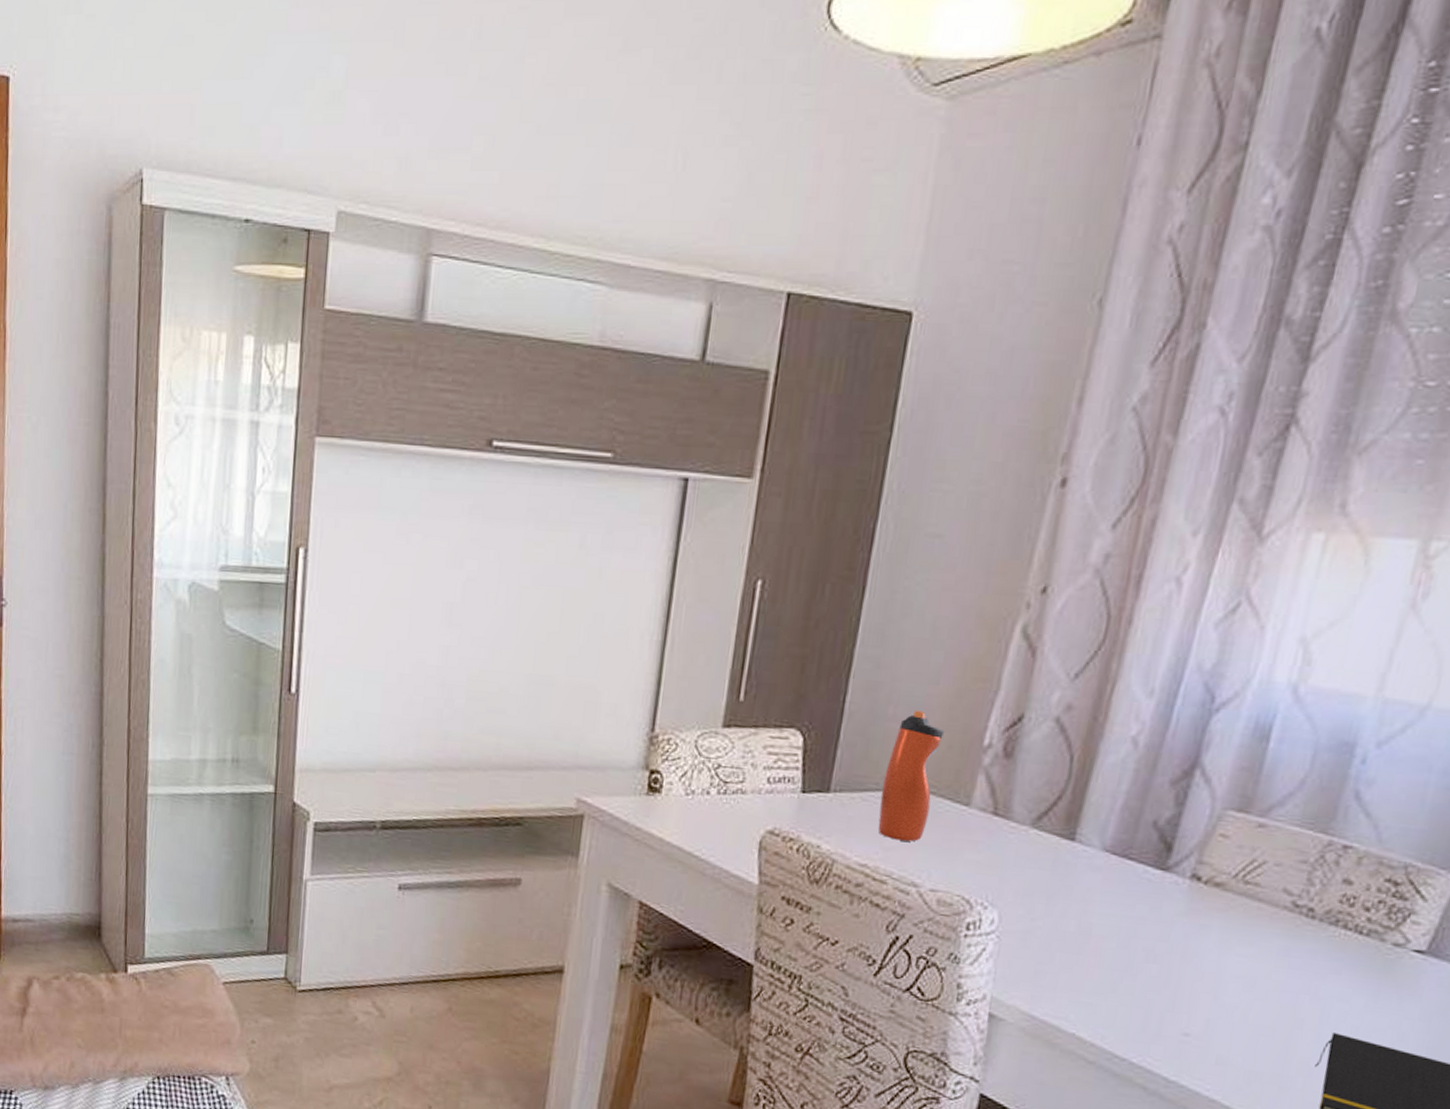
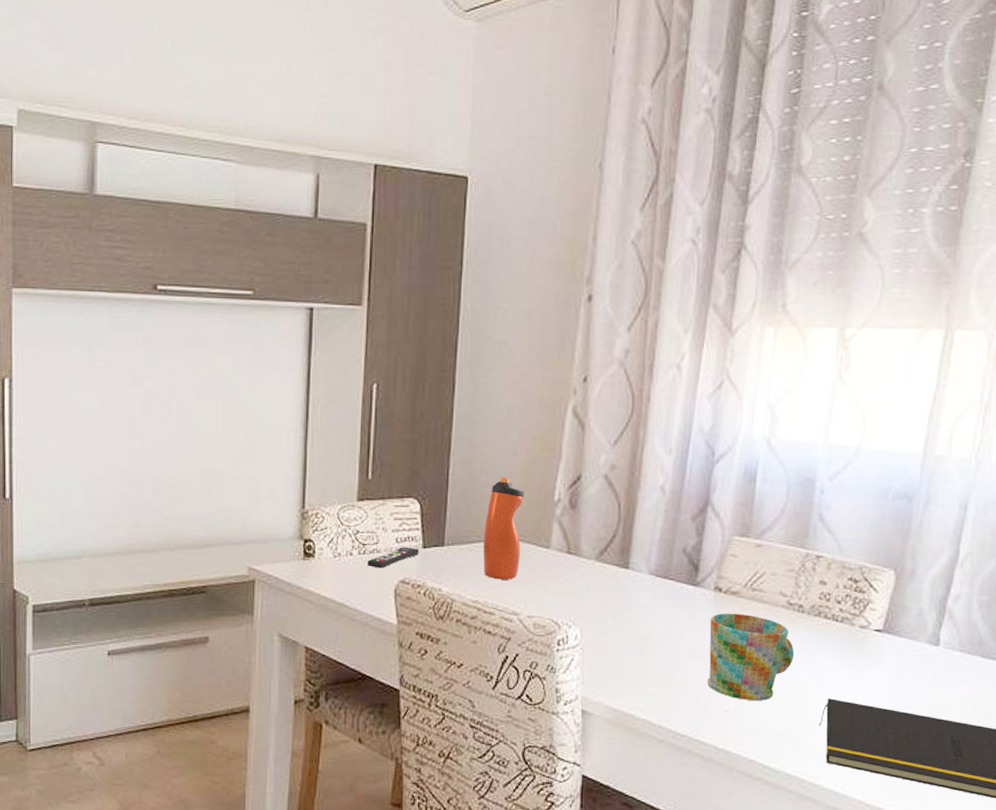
remote control: none [727,789,797,814] -> present [367,547,419,569]
mug: none [1165,909,1294,1027] -> present [707,613,795,701]

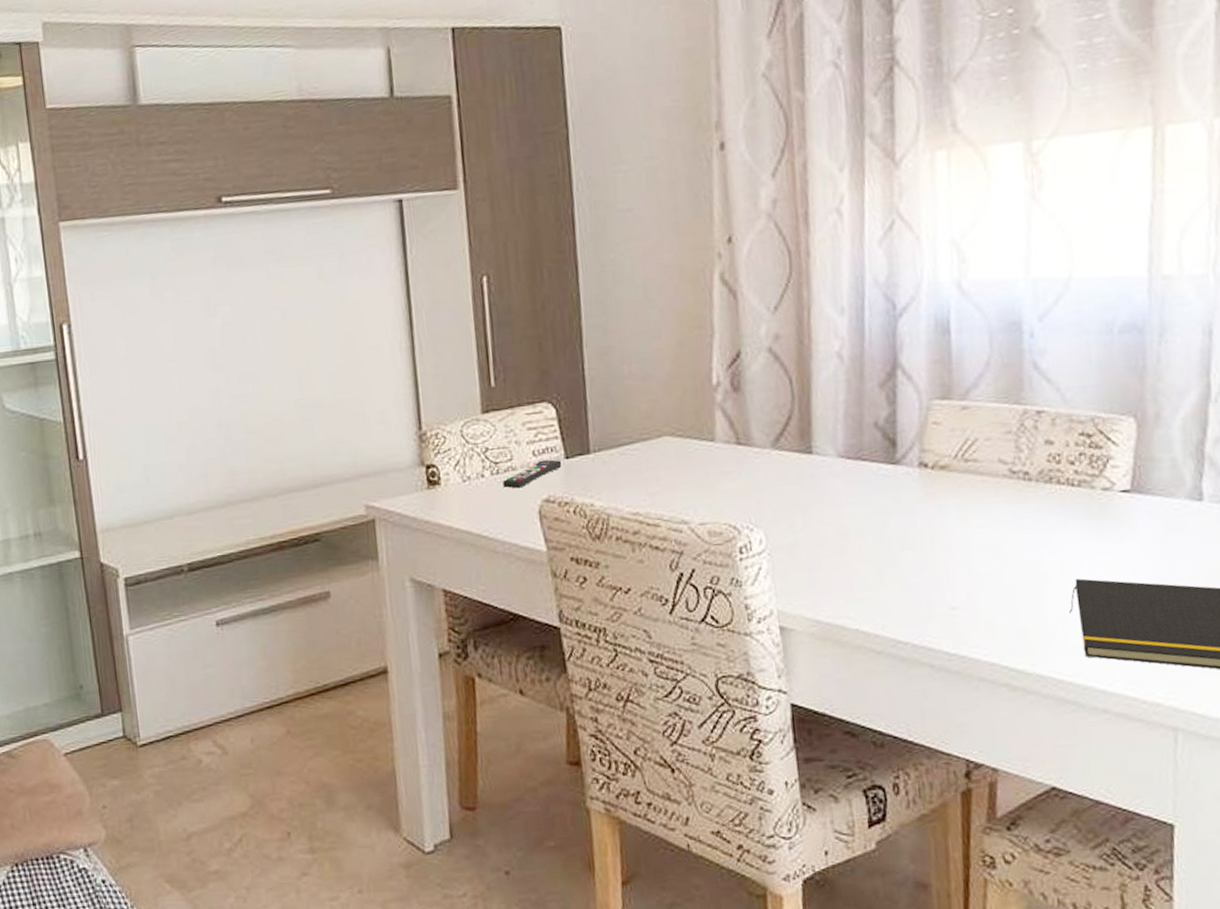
water bottle: present [483,477,524,580] -> none [634,364,682,485]
mug: present [707,613,795,701] -> none [918,490,1027,593]

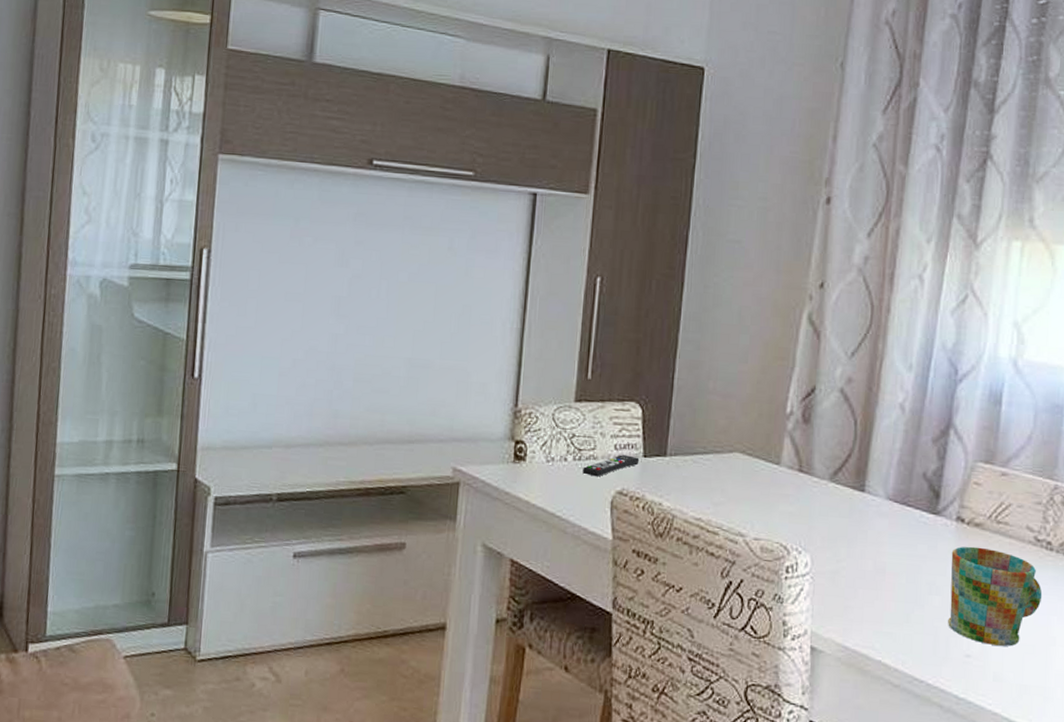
mug: none [918,490,1027,593] -> present [948,546,1043,646]

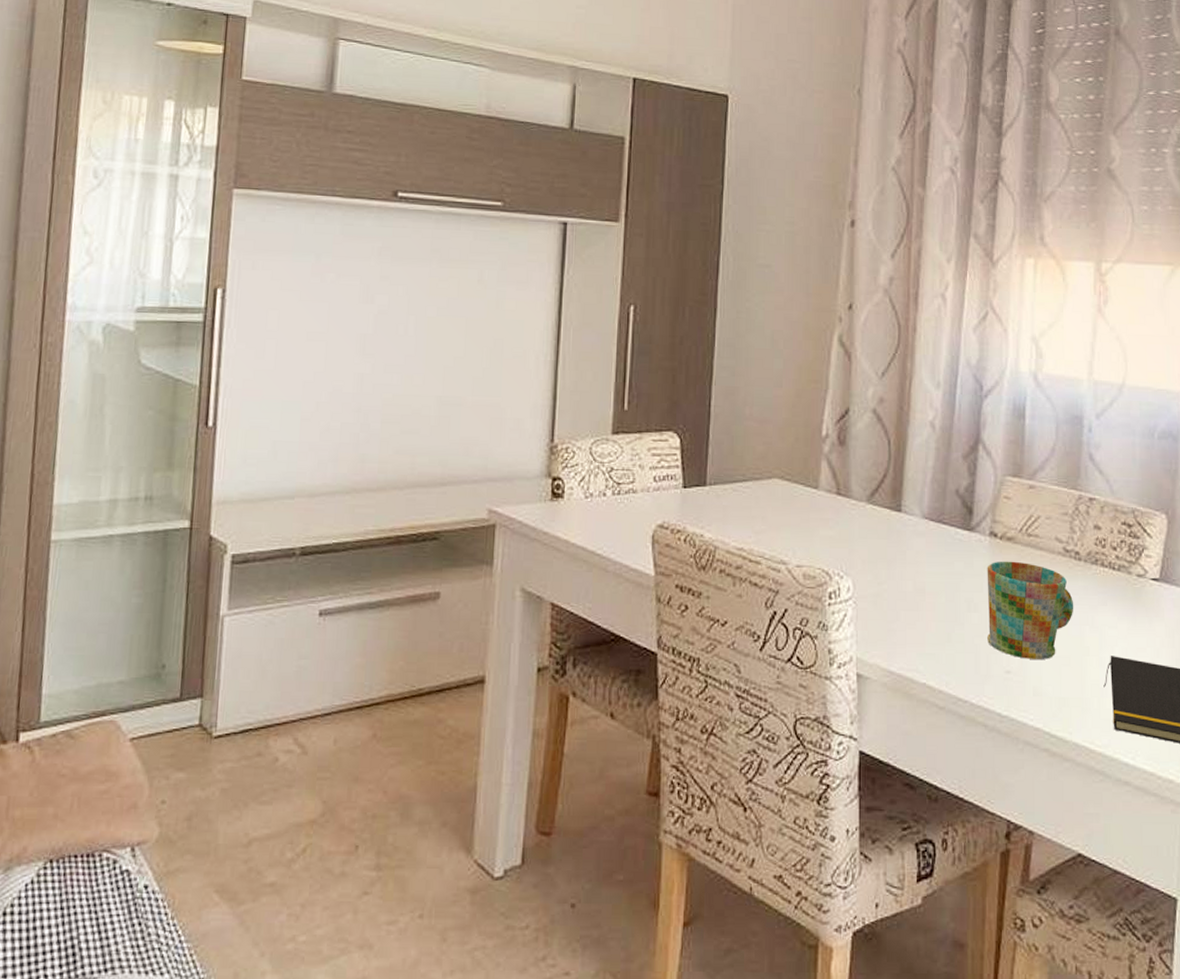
remote control: present [583,455,639,477] -> none [622,487,679,511]

